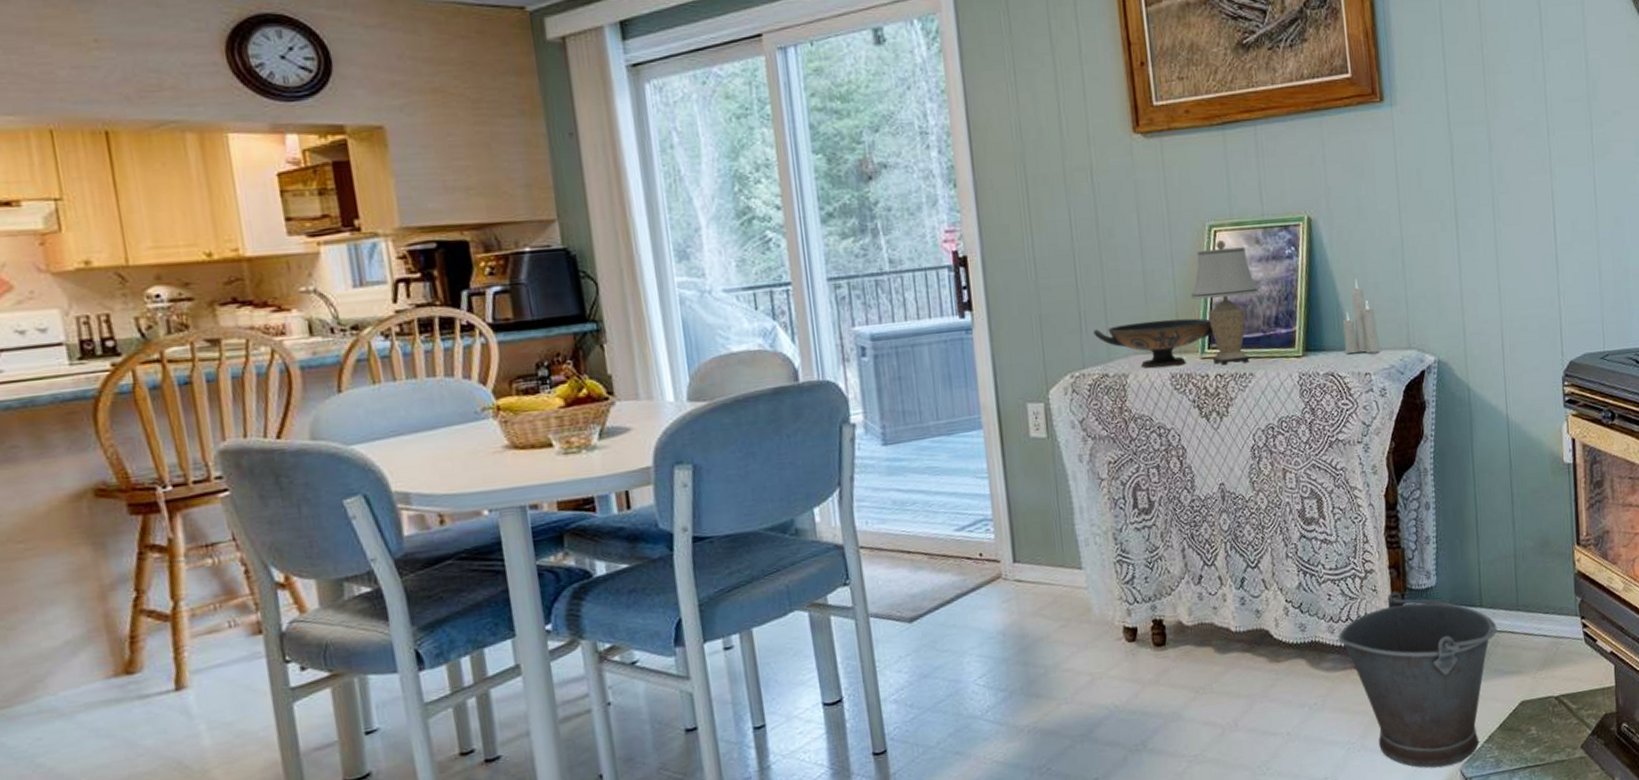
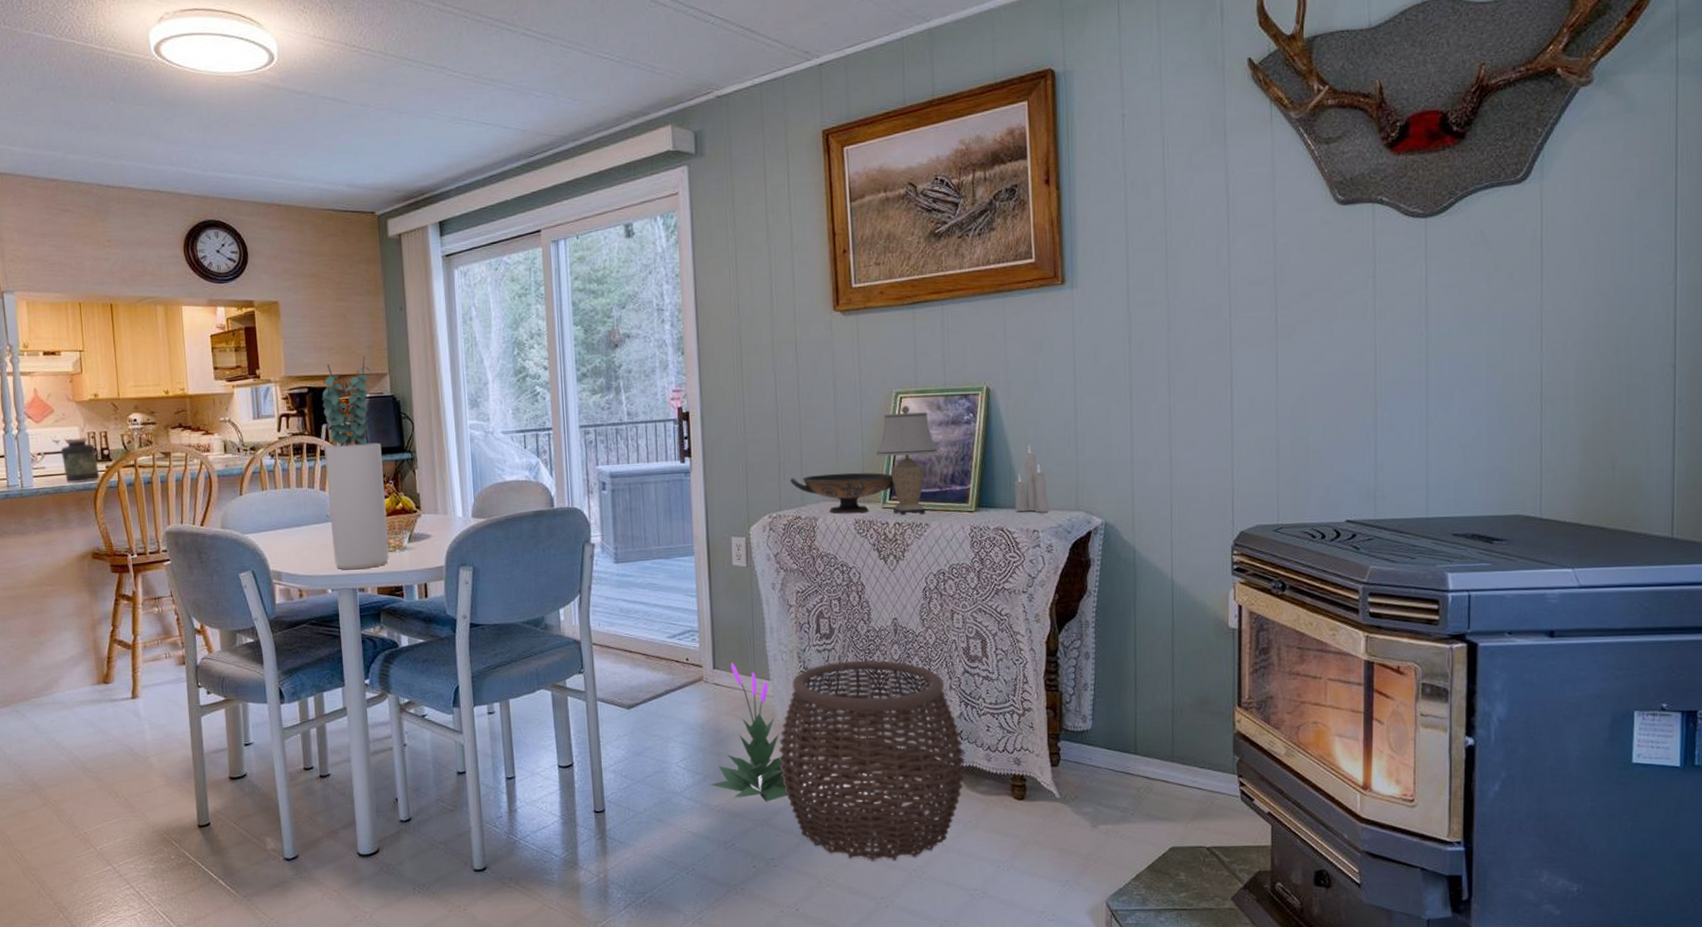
jar: none [28,324,102,392] -> present [60,438,100,483]
vase: none [459,197,572,483] -> present [322,355,389,570]
plant: none [1017,551,1132,713] -> present [710,661,808,802]
woven basket: none [1097,532,1307,765] -> present [779,660,966,862]
bucket: present [1338,591,1497,768] -> none [994,730,1151,895]

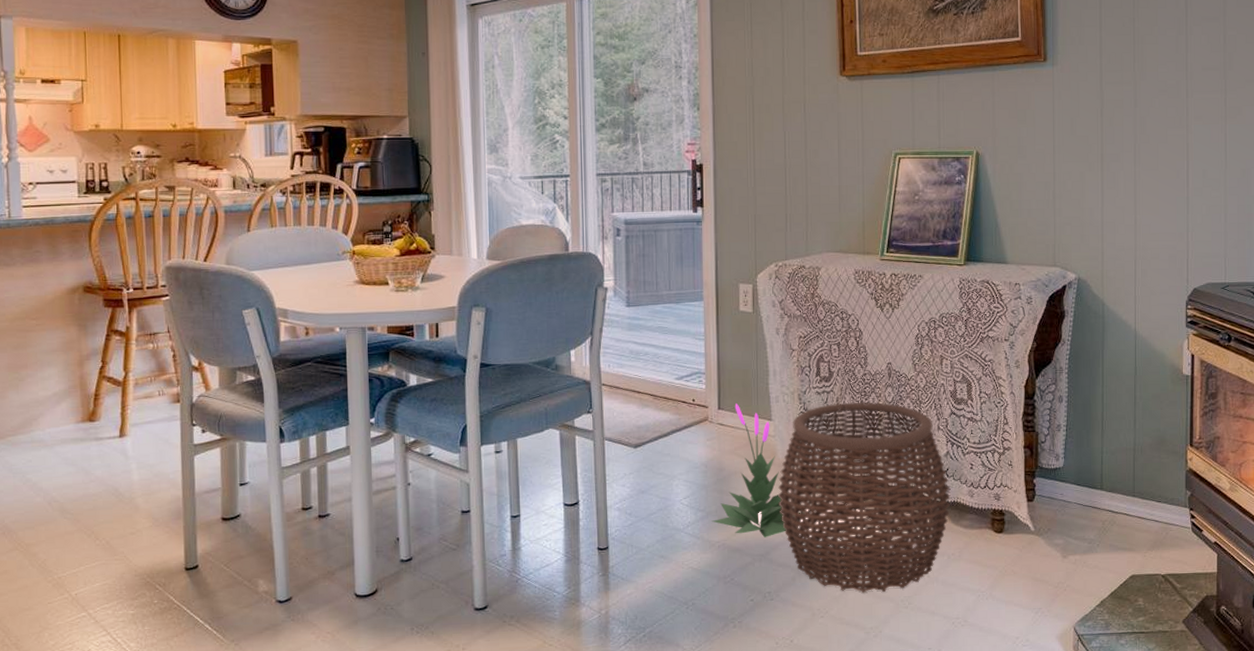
jar: present [60,438,100,483] -> none [54,169,97,214]
vase: present [322,355,389,570] -> none [338,98,401,309]
decorative bowl: present [790,472,895,515] -> none [796,226,892,265]
table lamp: present [877,406,939,515] -> none [876,166,932,267]
candle: present [1014,445,1050,513] -> none [999,206,1030,267]

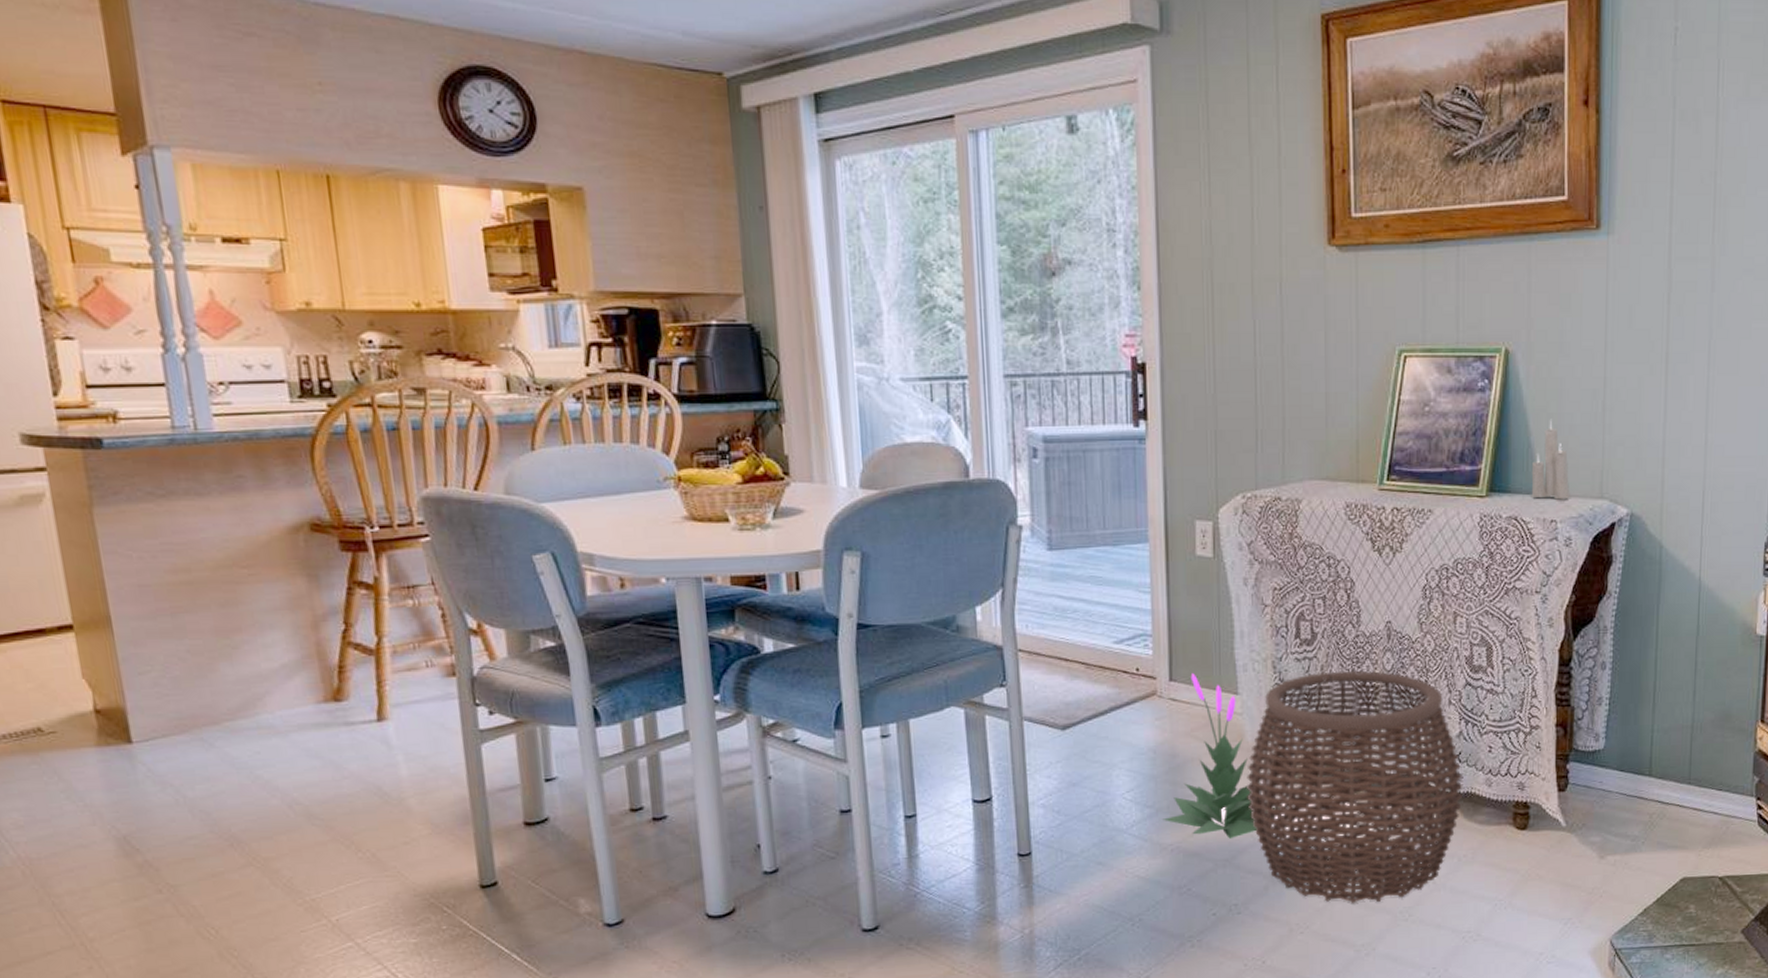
candle: none [999,206,1030,267] -> present [1531,420,1570,500]

